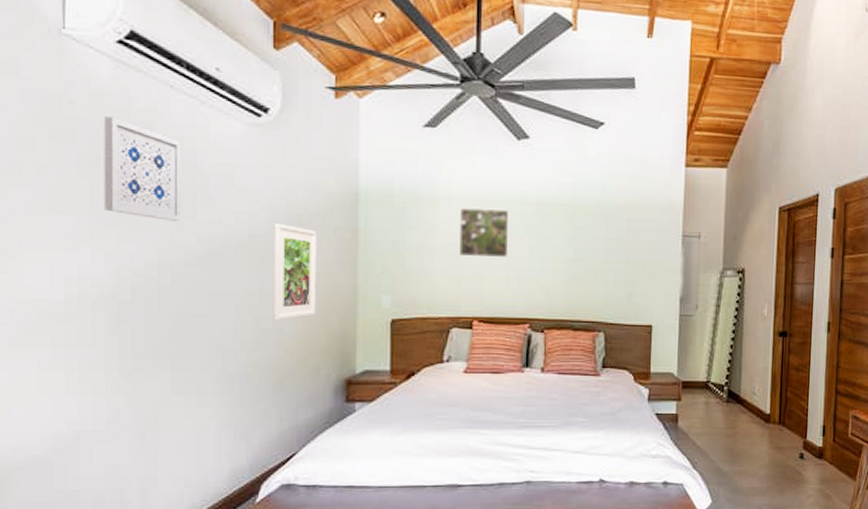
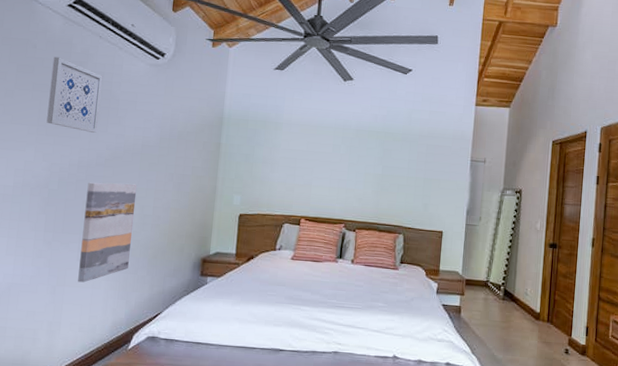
wall art: none [175,287,247,423] -> present [78,182,137,283]
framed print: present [273,224,317,321] -> none [154,137,191,210]
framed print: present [459,208,510,258] -> none [294,131,335,172]

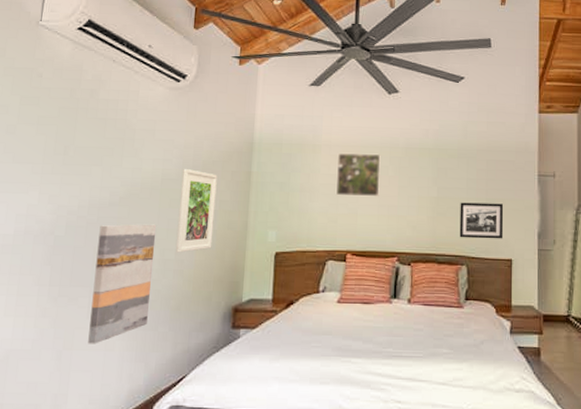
wall art: present [46,56,103,133] -> none [53,85,117,168]
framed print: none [154,137,191,210] -> present [176,169,217,253]
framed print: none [294,131,335,172] -> present [336,153,381,197]
picture frame: none [399,180,439,214] -> present [459,202,504,239]

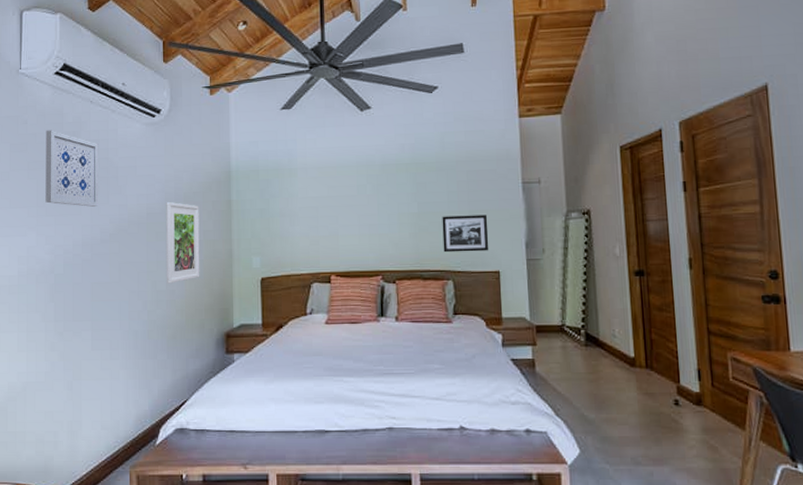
wall art: none [53,85,117,168] -> present [45,130,99,207]
wall art: present [88,224,157,344] -> none [94,258,147,374]
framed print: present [336,153,381,197] -> none [315,174,359,218]

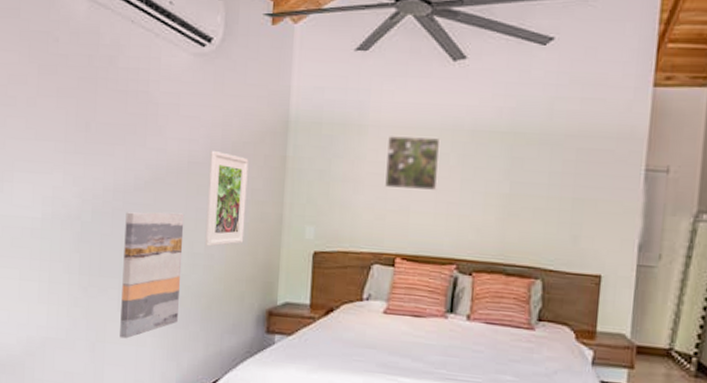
wall art: present [45,130,99,207] -> none [75,51,138,148]
wall art: none [94,258,147,374] -> present [120,212,185,339]
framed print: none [315,174,359,218] -> present [385,136,441,191]
picture frame: present [442,215,489,253] -> none [535,201,596,250]

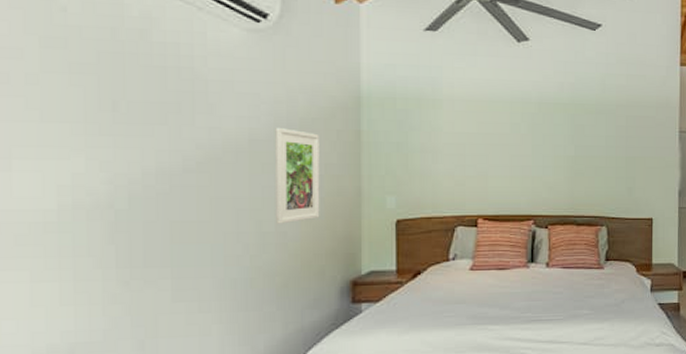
wall art: present [120,212,185,339] -> none [174,193,250,330]
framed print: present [385,136,441,191] -> none [463,109,511,157]

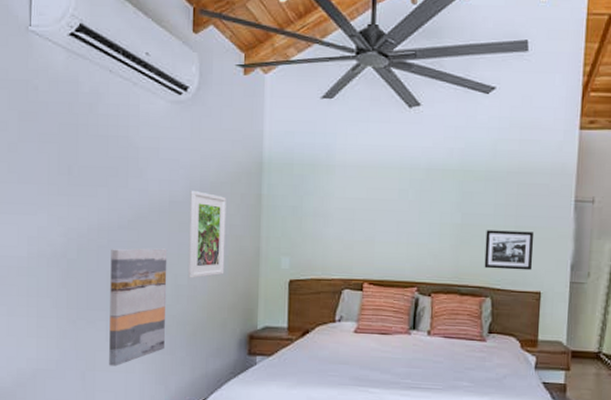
wall art: none [174,193,250,330] -> present [109,248,168,367]
picture frame: none [599,161,644,198] -> present [484,230,534,271]

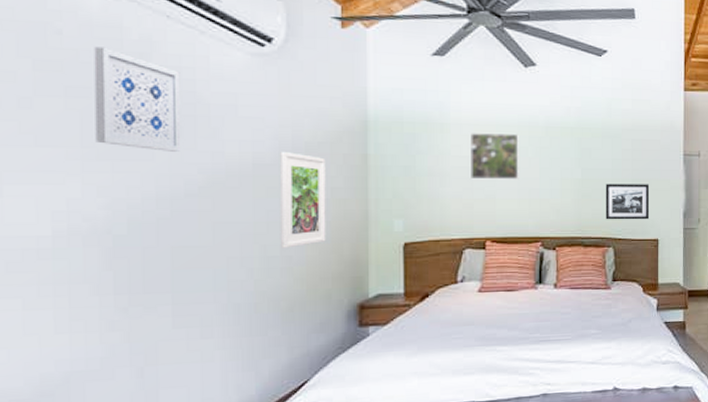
wall art: none [58,99,118,189] -> present [94,46,181,152]
wall art: present [109,248,168,367] -> none [175,217,254,357]
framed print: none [352,175,400,223] -> present [470,133,519,180]

